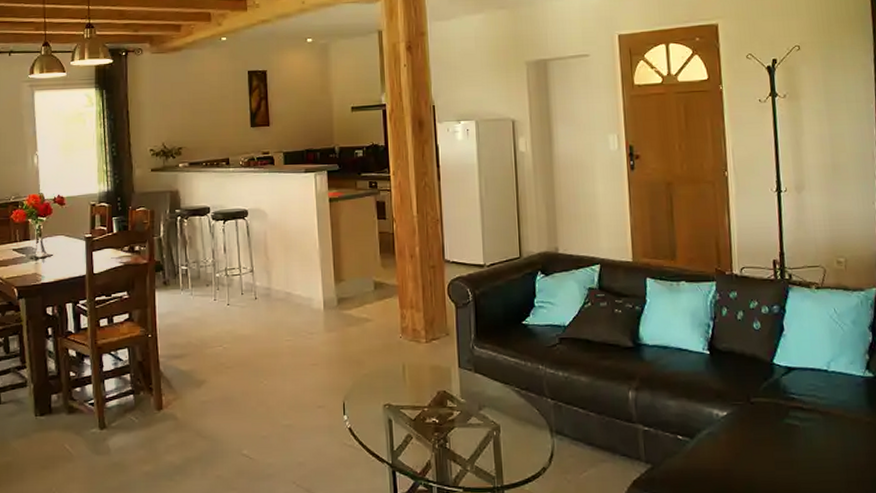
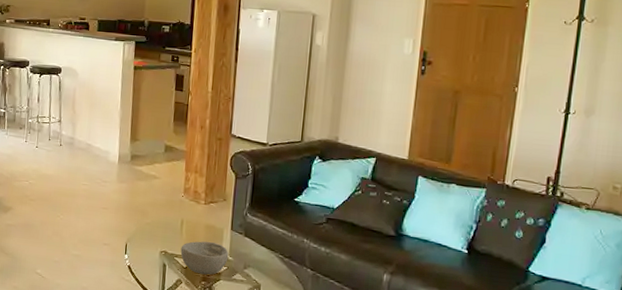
bowl: none [406,385,460,425] -> present [180,241,229,275]

